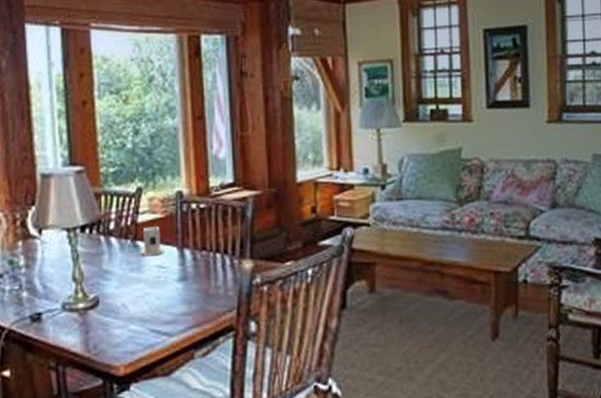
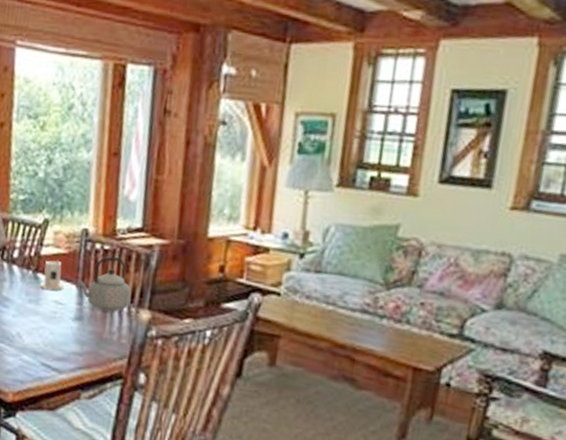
teapot: none [177,214,232,268] -> present [77,256,132,312]

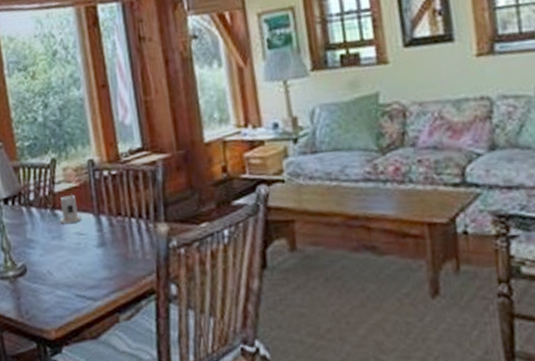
teapot: present [77,256,132,312] -> none [93,179,147,233]

